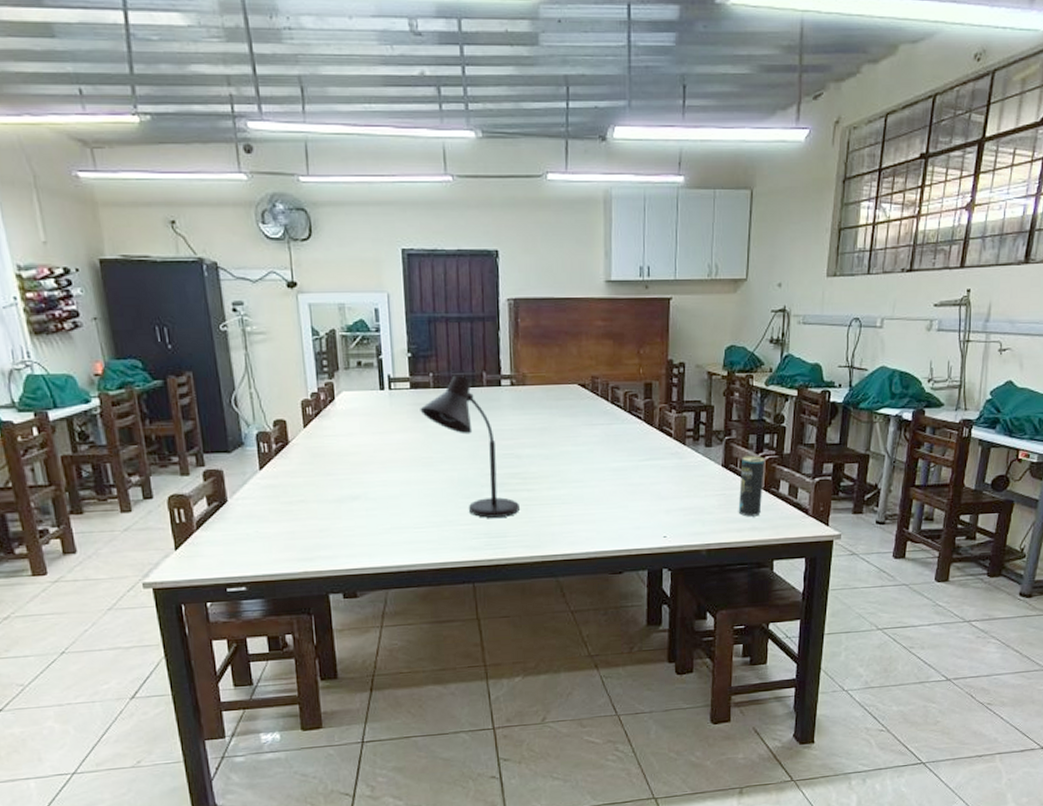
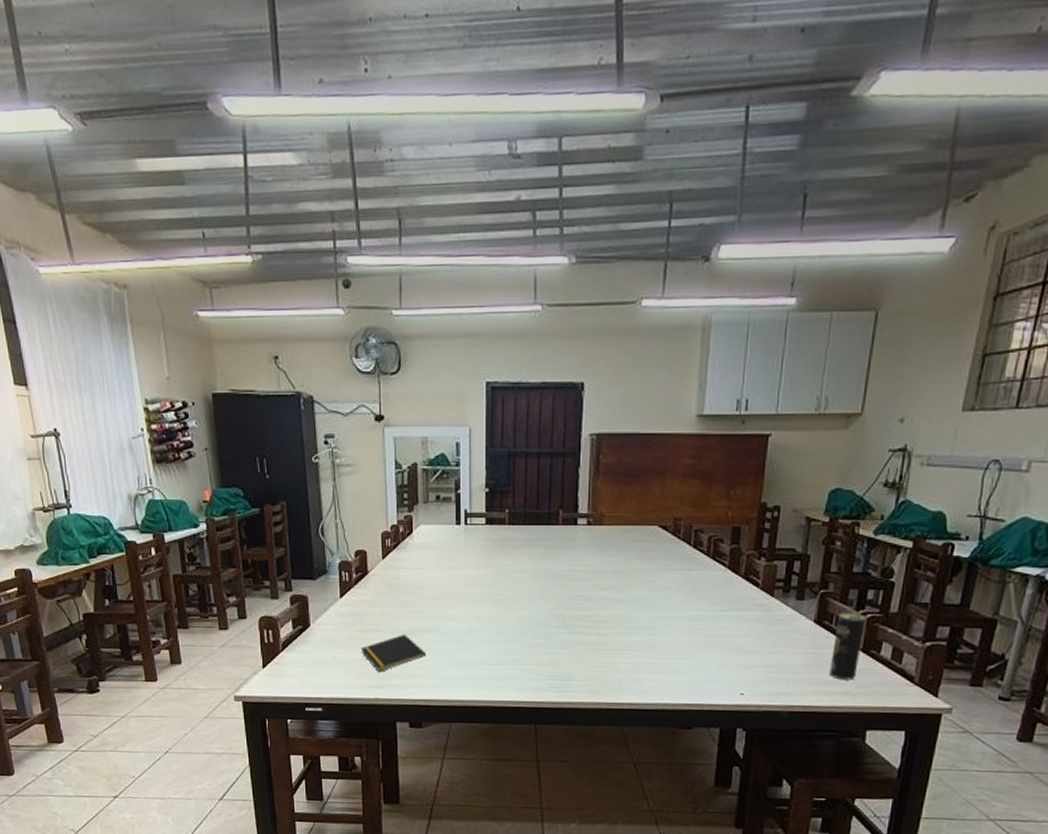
notepad: none [285,502,357,544] -> present [360,633,427,672]
desk lamp: present [420,374,519,518] -> none [494,512,587,660]

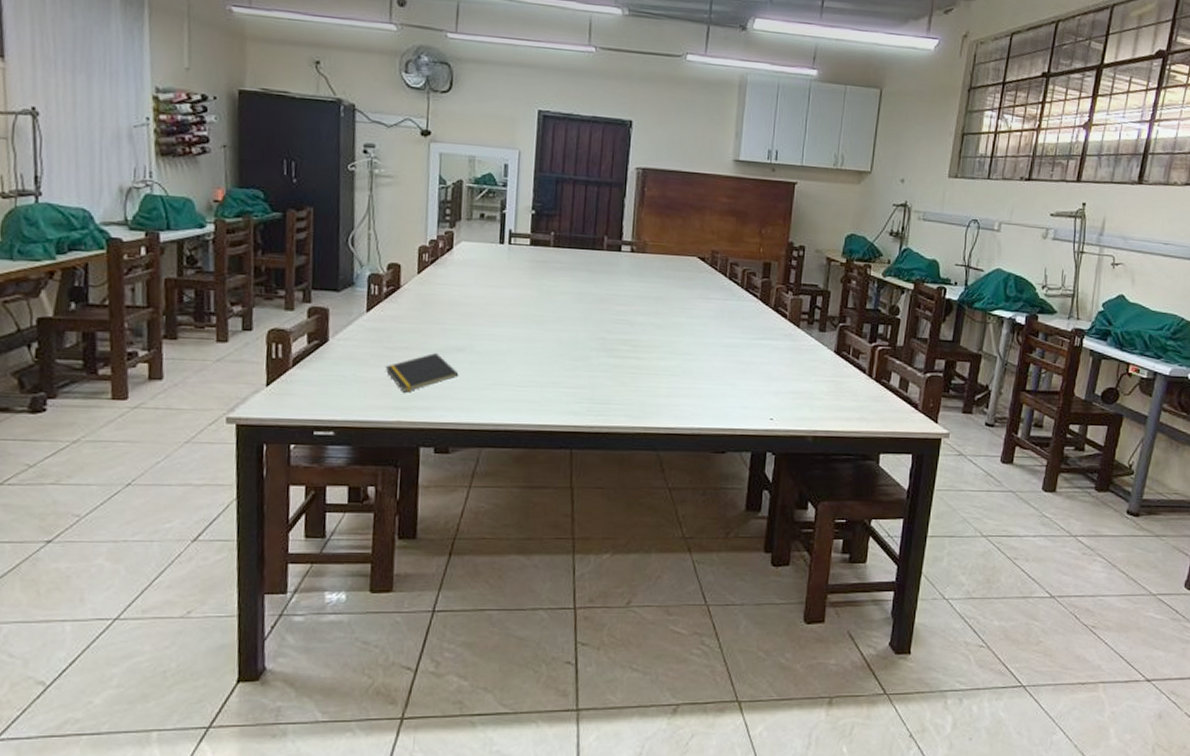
beverage can: present [829,612,866,680] -> none [847,344,877,407]

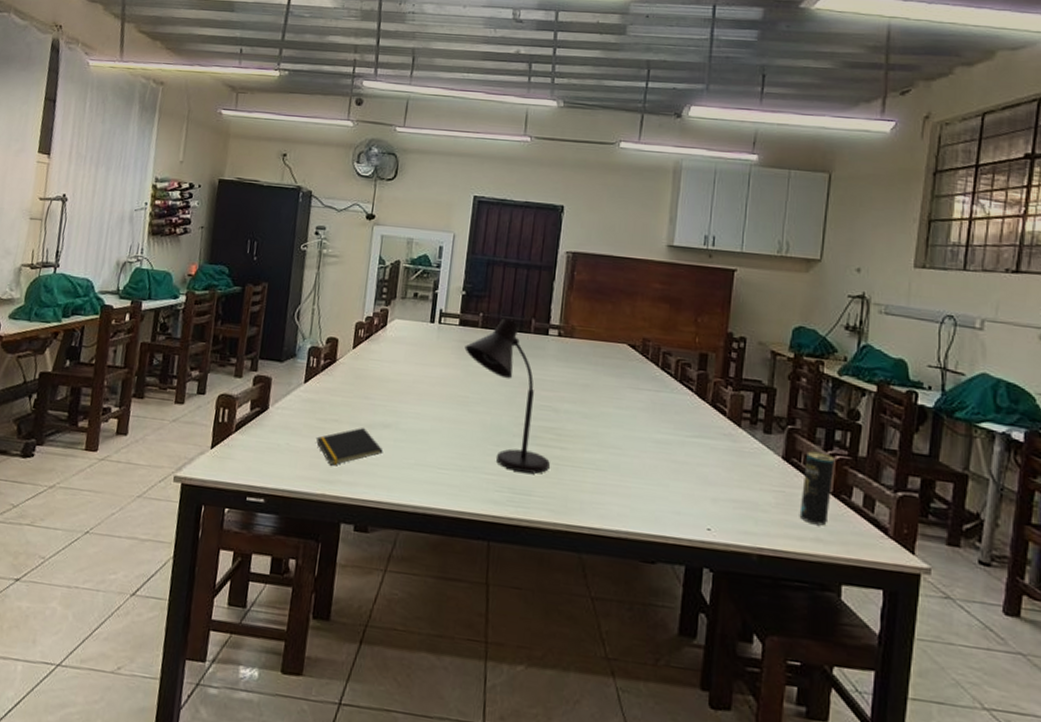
desk lamp: none [537,236,627,384] -> present [464,318,550,474]
beverage can: none [847,344,877,407] -> present [799,451,834,526]

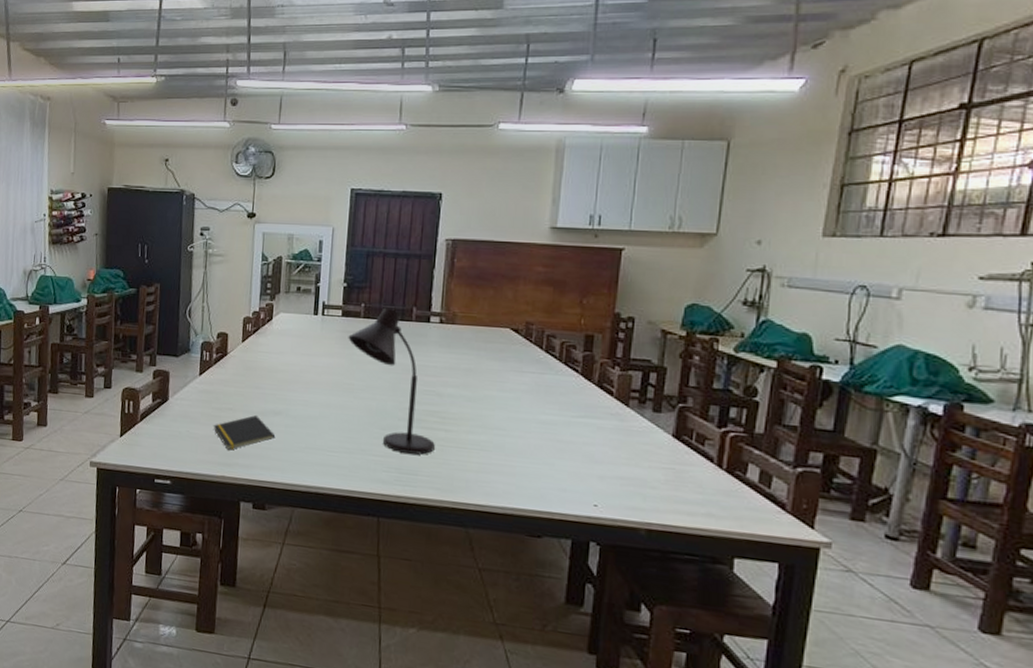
beverage can: present [799,451,834,526] -> none [690,428,728,502]

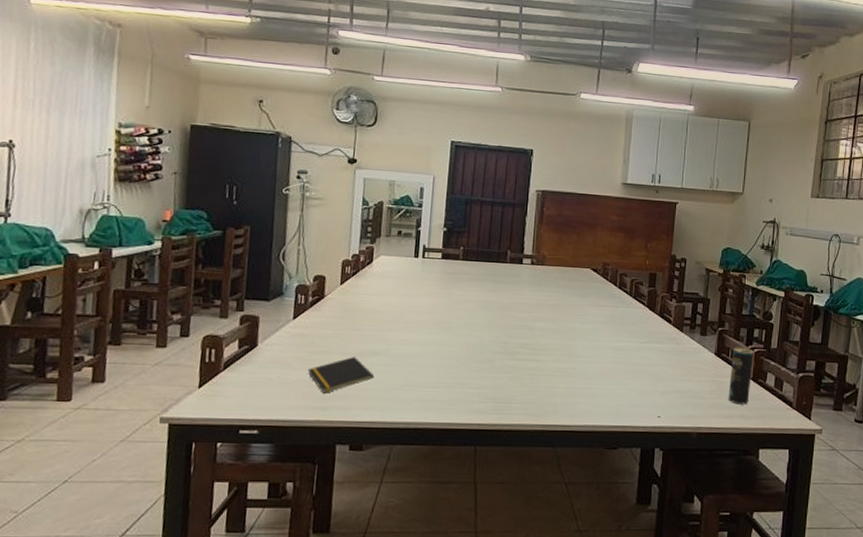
desk lamp: present [348,307,435,455] -> none [447,250,527,384]
beverage can: none [690,428,728,502] -> present [728,347,753,405]

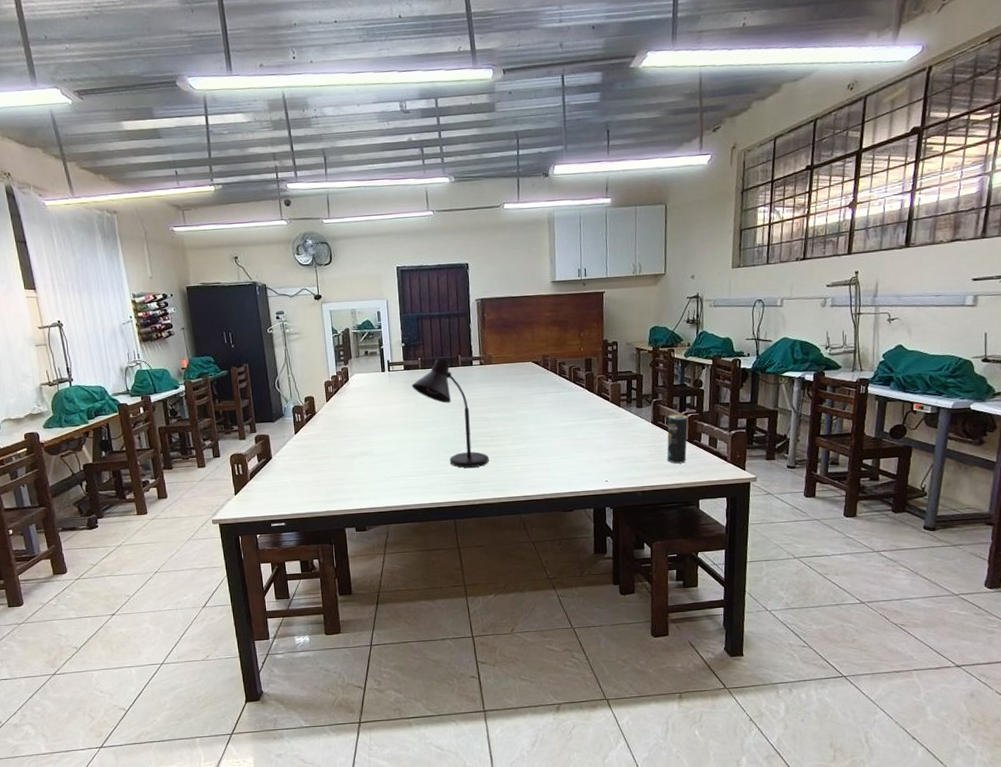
notepad: present [307,356,375,393] -> none [313,458,366,490]
desk lamp: none [447,250,527,384] -> present [411,358,489,468]

